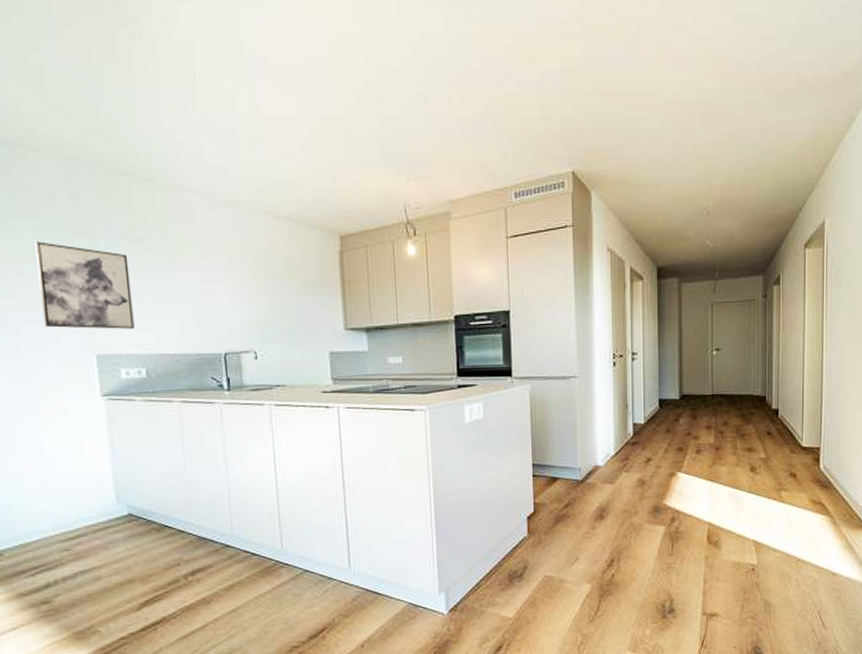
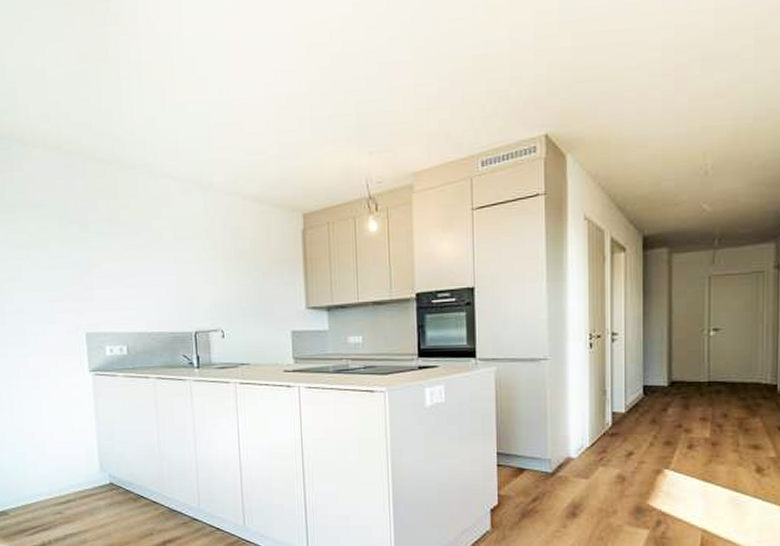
wall art: present [35,241,135,329] -> none [38,229,118,309]

